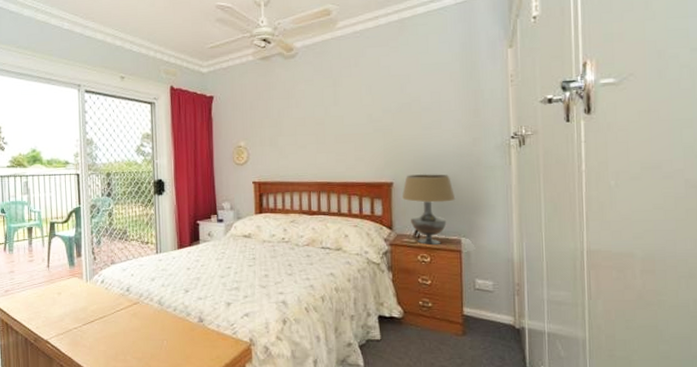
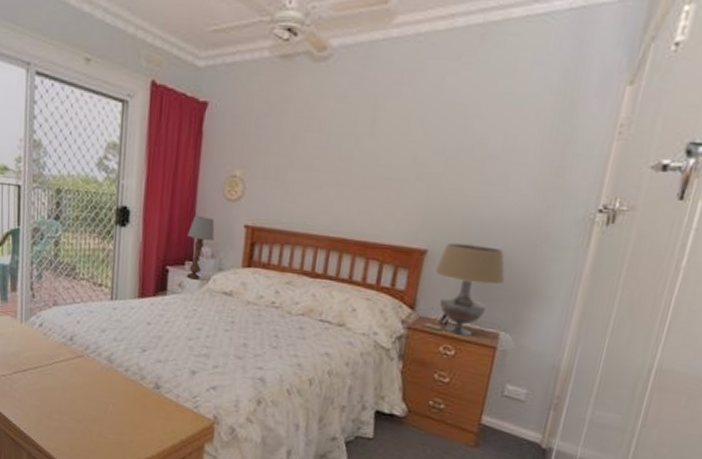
table lamp: none [210,179,231,229] -> present [187,216,215,280]

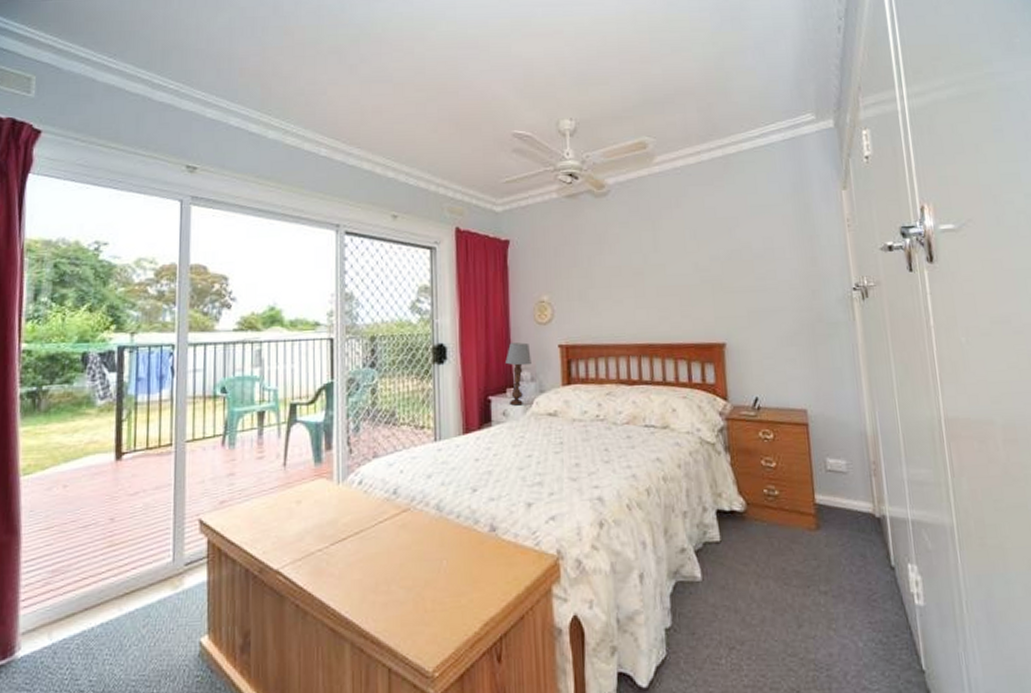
table lamp: present [434,243,505,337] -> none [736,332,798,419]

